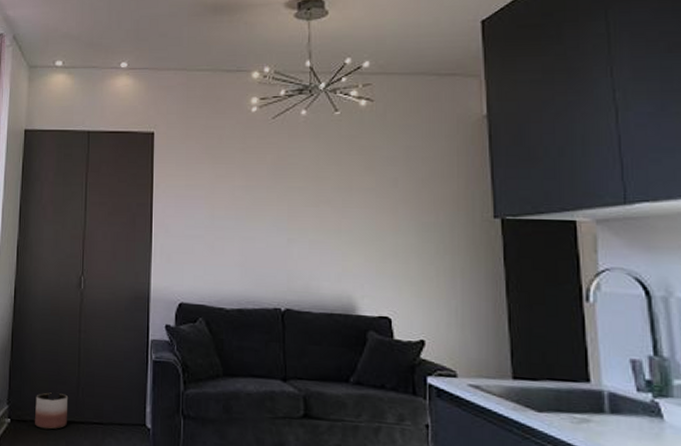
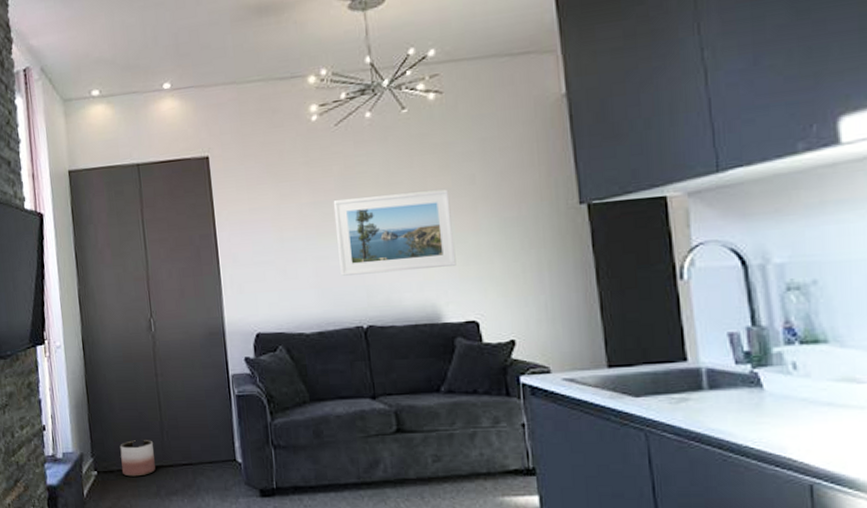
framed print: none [264,187,374,262] -> present [333,189,456,276]

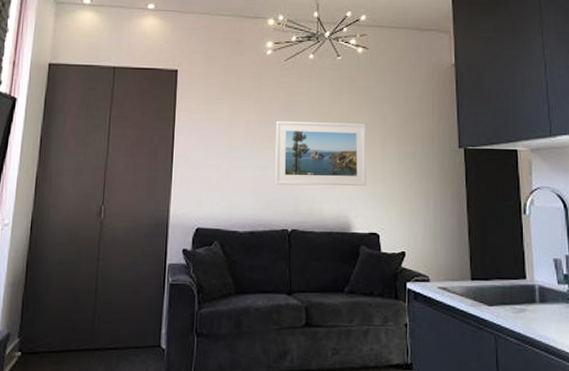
planter: present [120,440,156,477] -> none [46,322,83,359]

